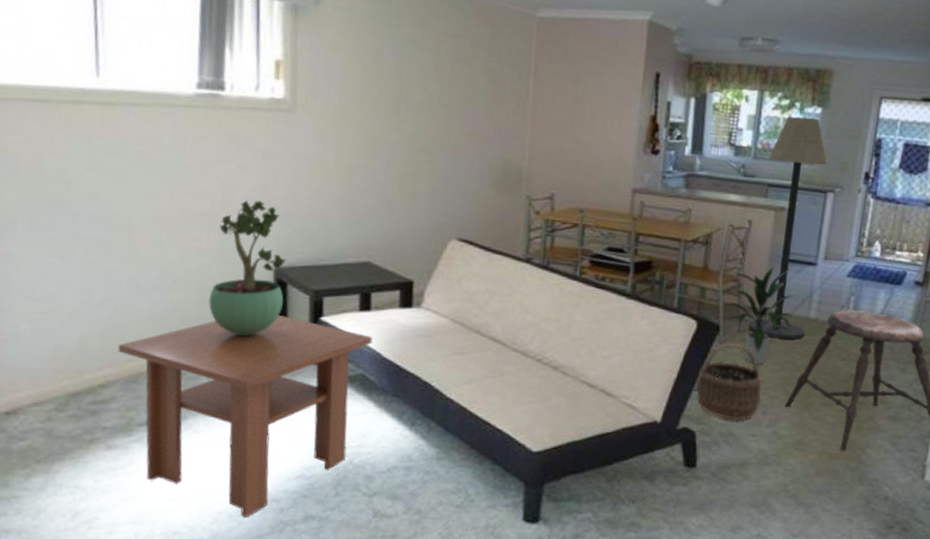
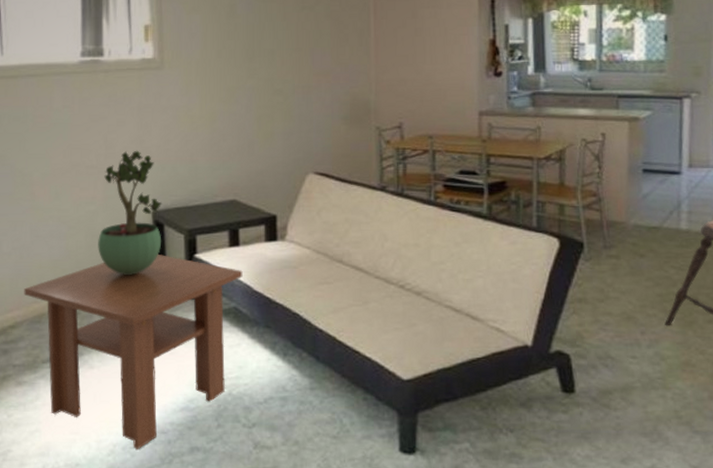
wicker basket: present [697,342,763,421] -> none [566,259,637,342]
indoor plant: present [723,265,795,364] -> none [585,177,665,280]
floor lamp: present [749,117,829,339] -> none [615,25,681,253]

